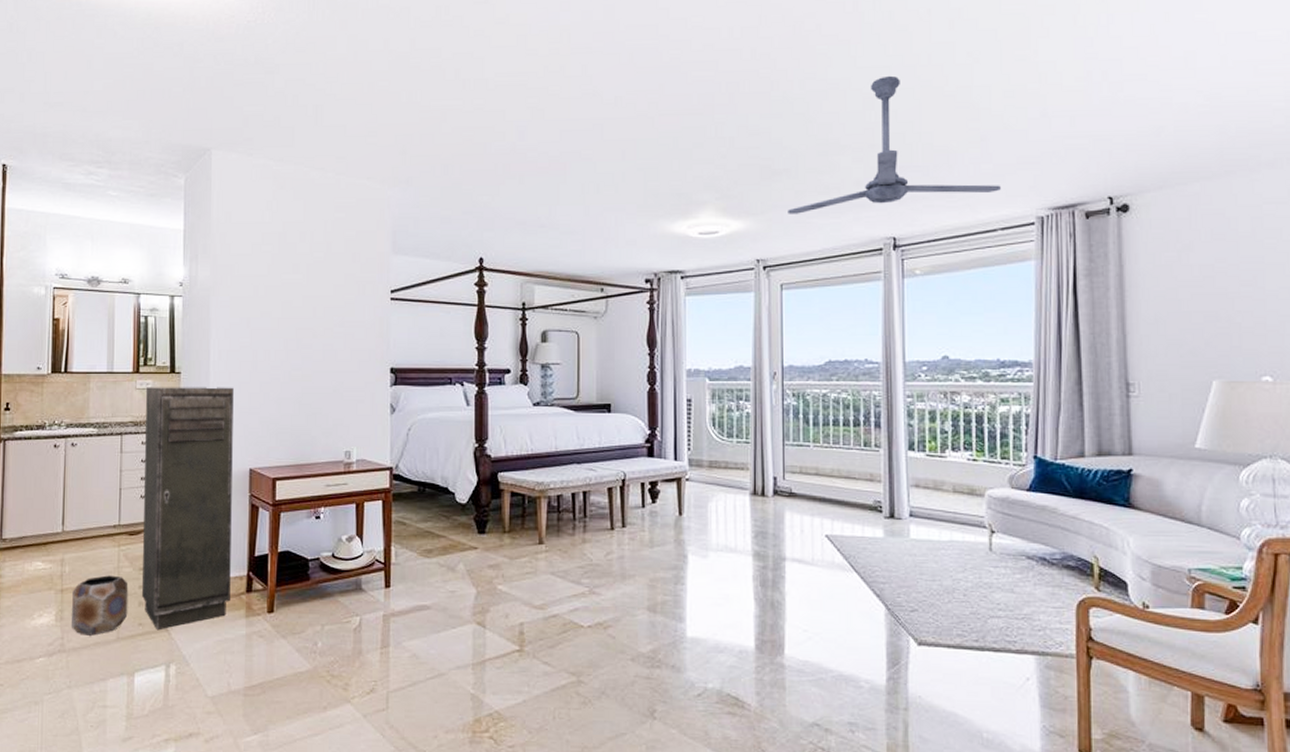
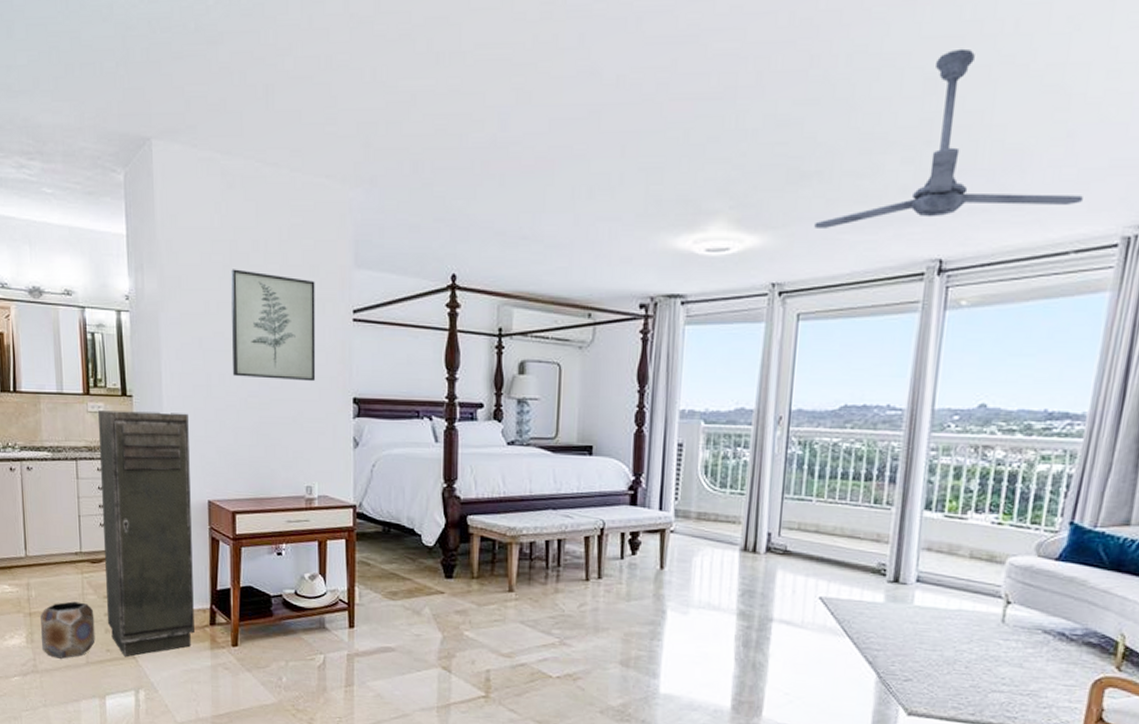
wall art: none [278,257,357,355] -> present [231,269,316,382]

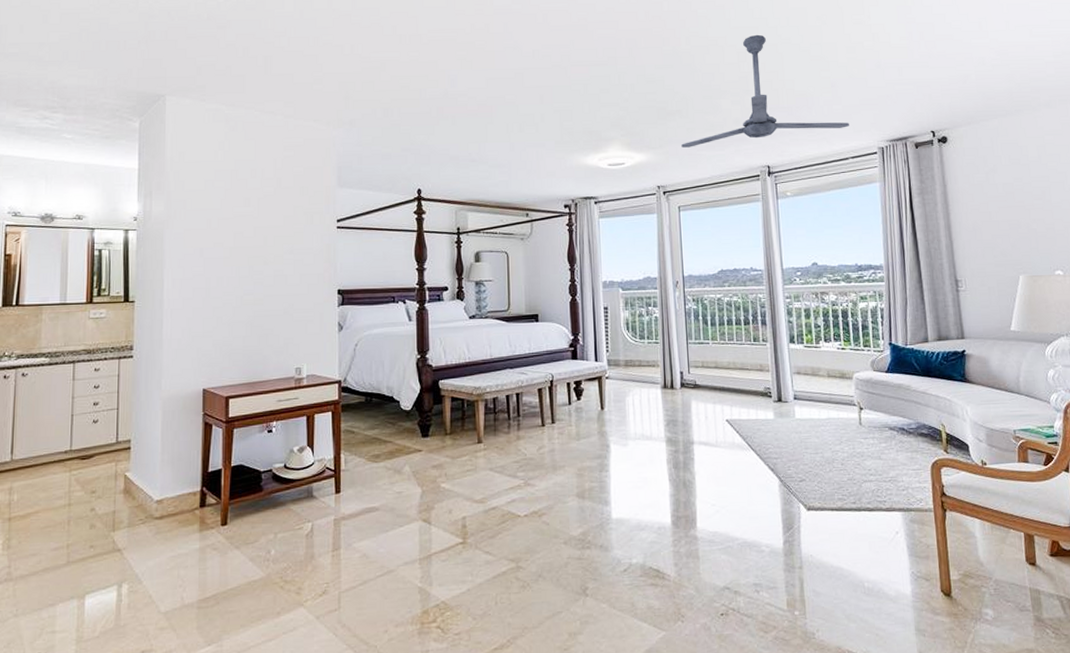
planter: present [40,601,96,659] -> none [19,500,80,562]
storage cabinet: present [97,410,194,656] -> none [93,313,187,550]
wall art: present [231,269,316,382] -> none [231,192,305,279]

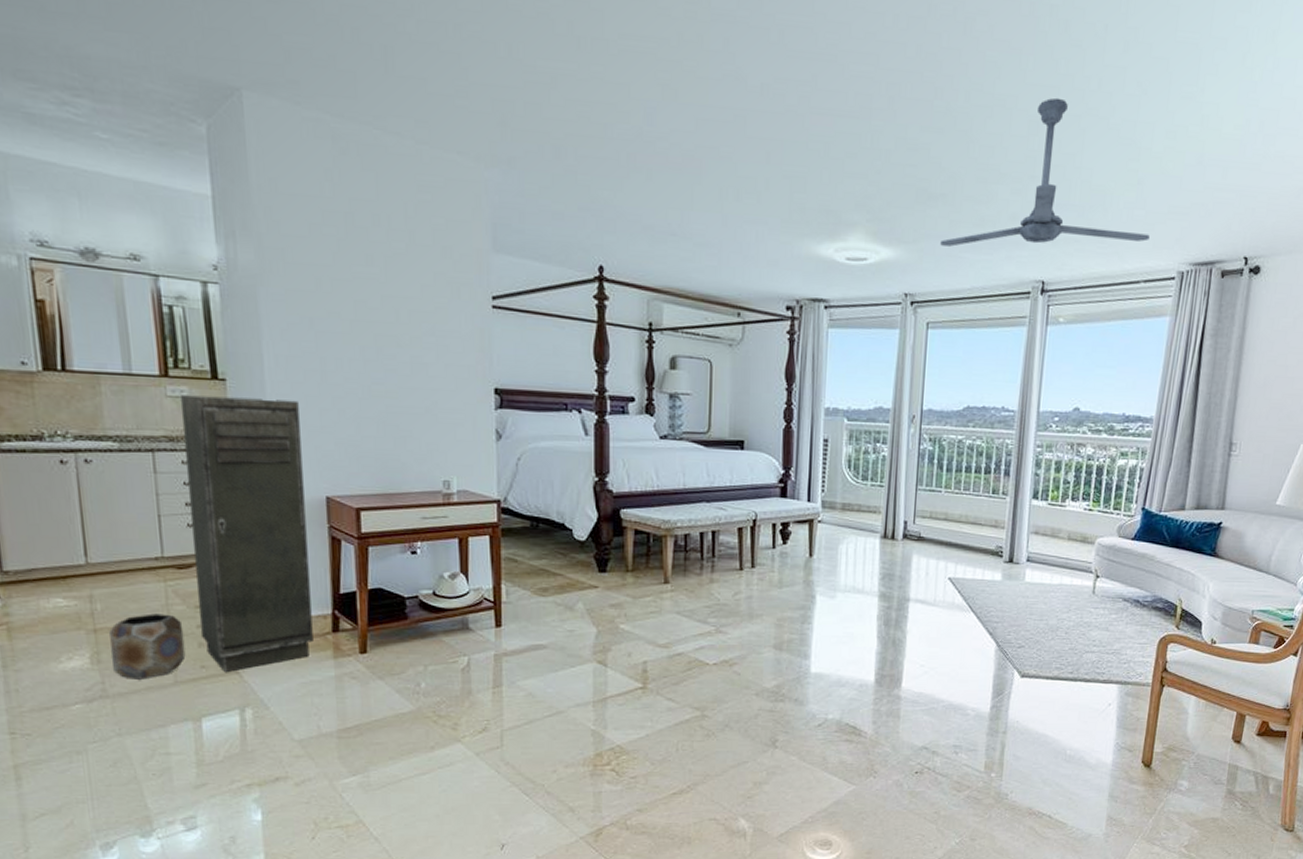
planter: none [19,500,80,562] -> present [109,613,186,680]
storage cabinet: none [93,313,187,550] -> present [179,395,313,672]

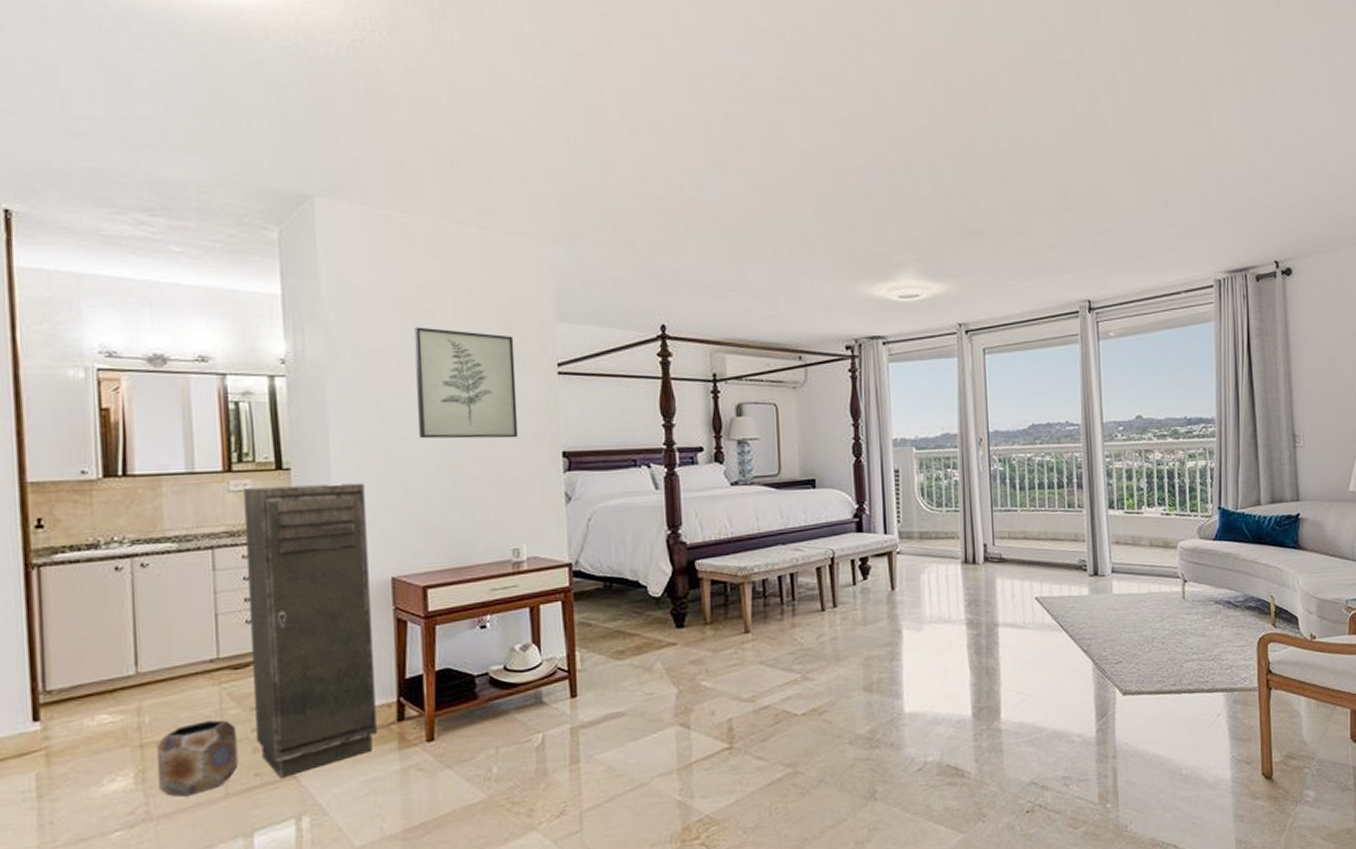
wall art: none [347,244,451,370] -> present [414,327,519,439]
ceiling fan: present [940,97,1150,247] -> none [987,137,1183,277]

